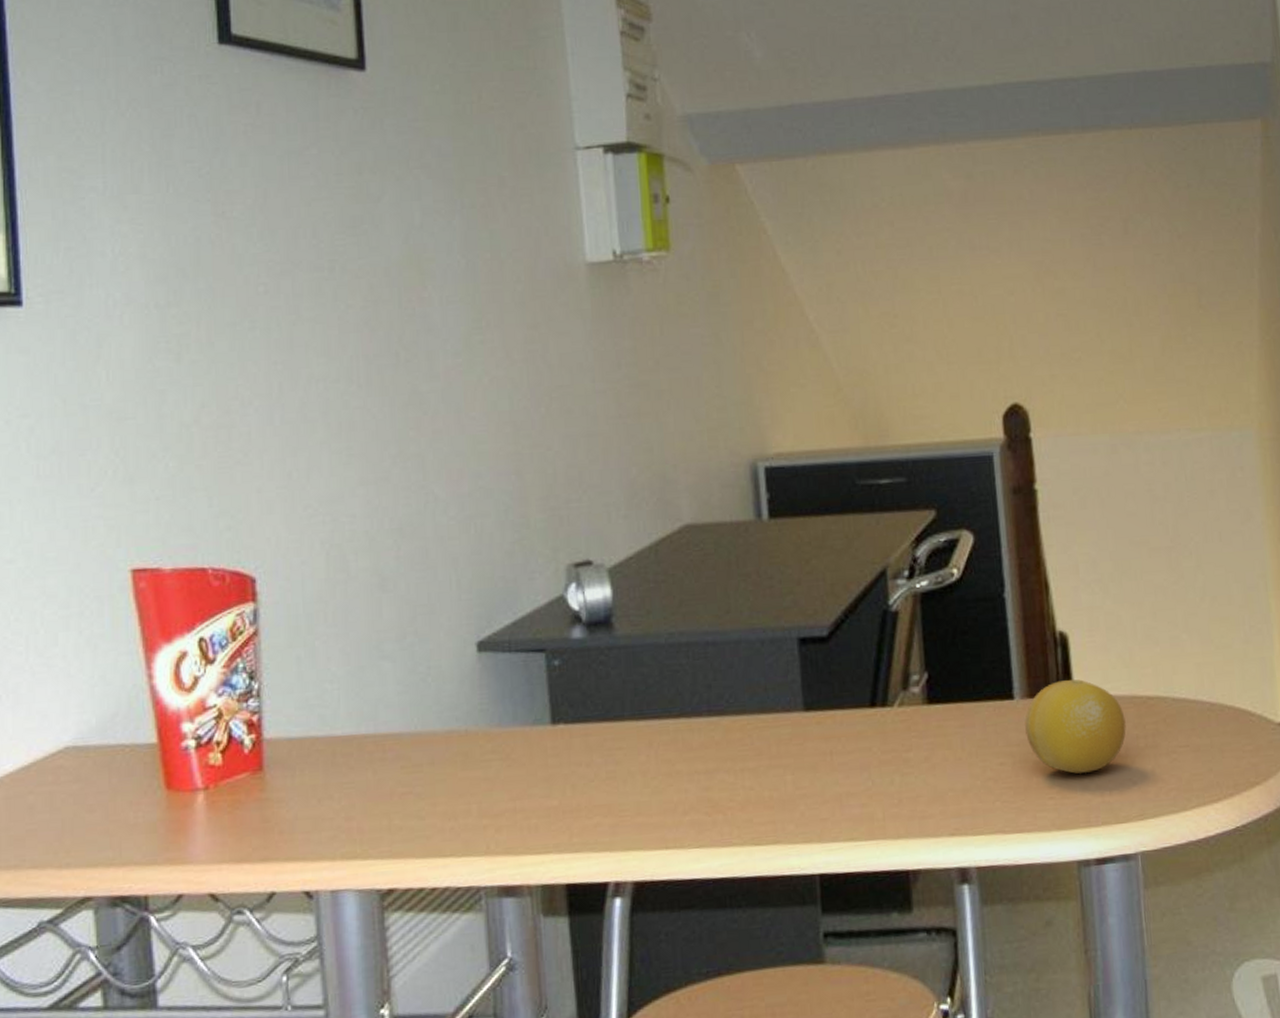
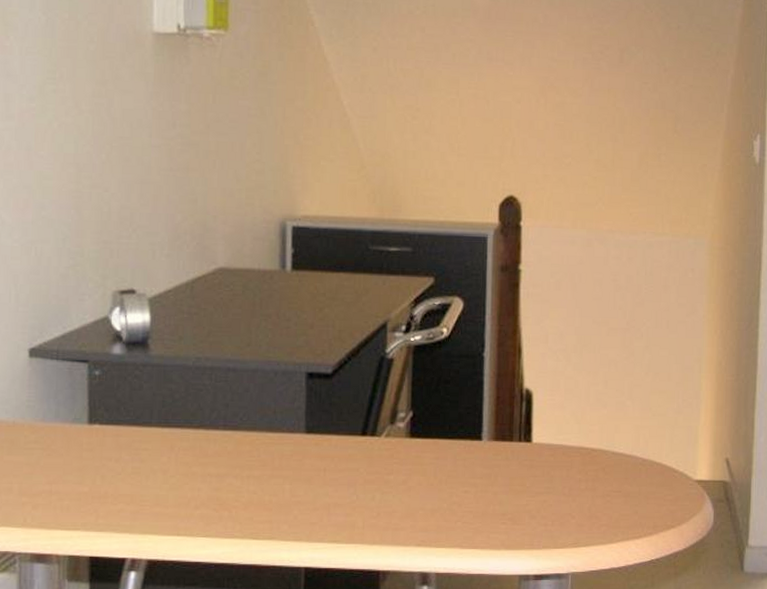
fruit: present [1025,679,1126,774] -> none [488,429,572,505]

